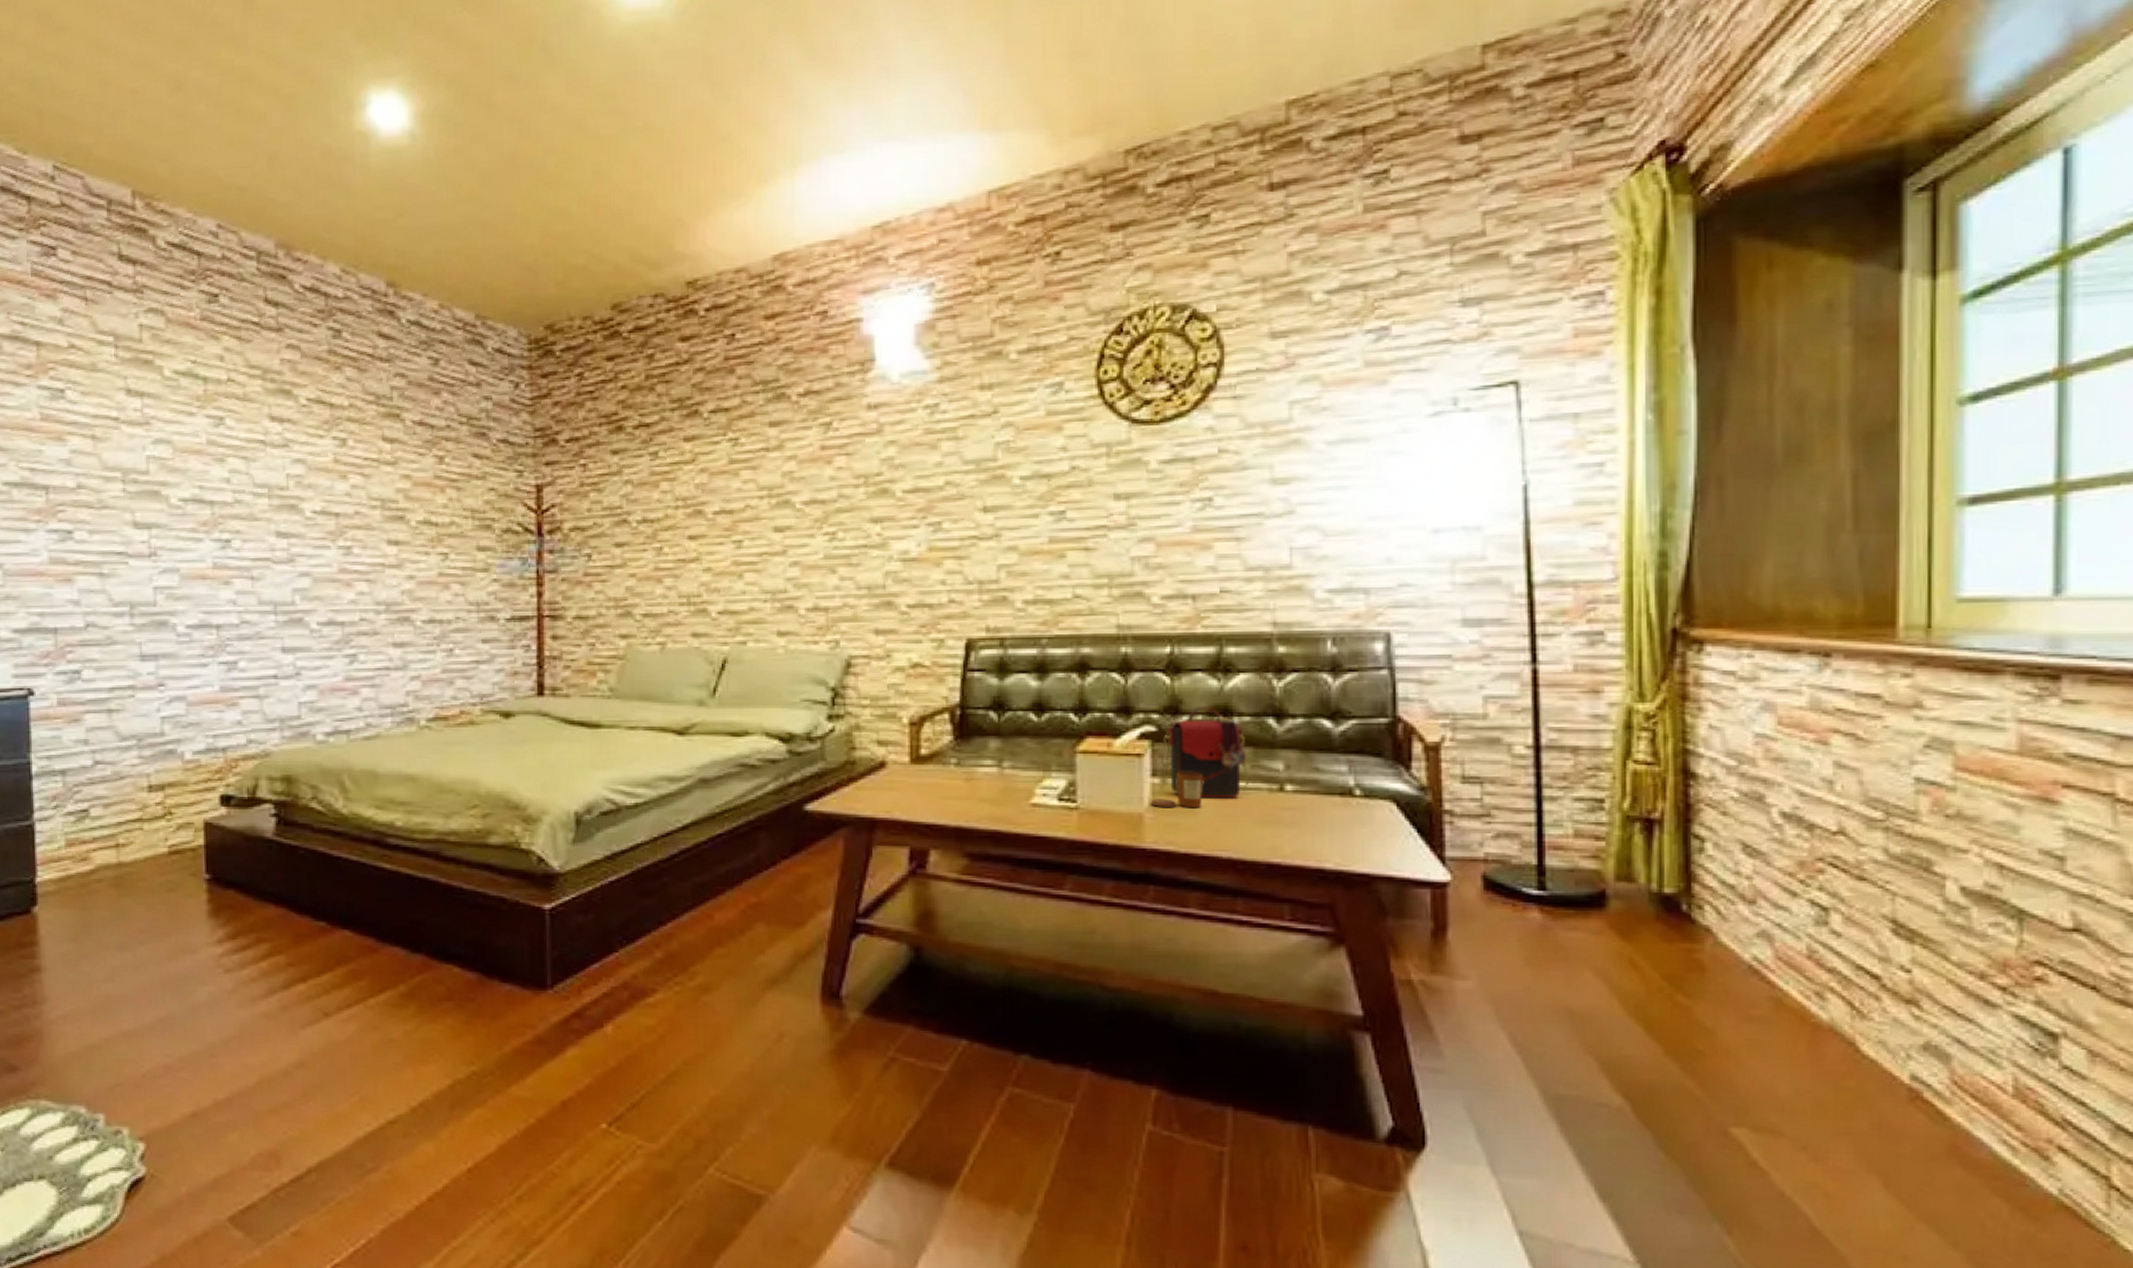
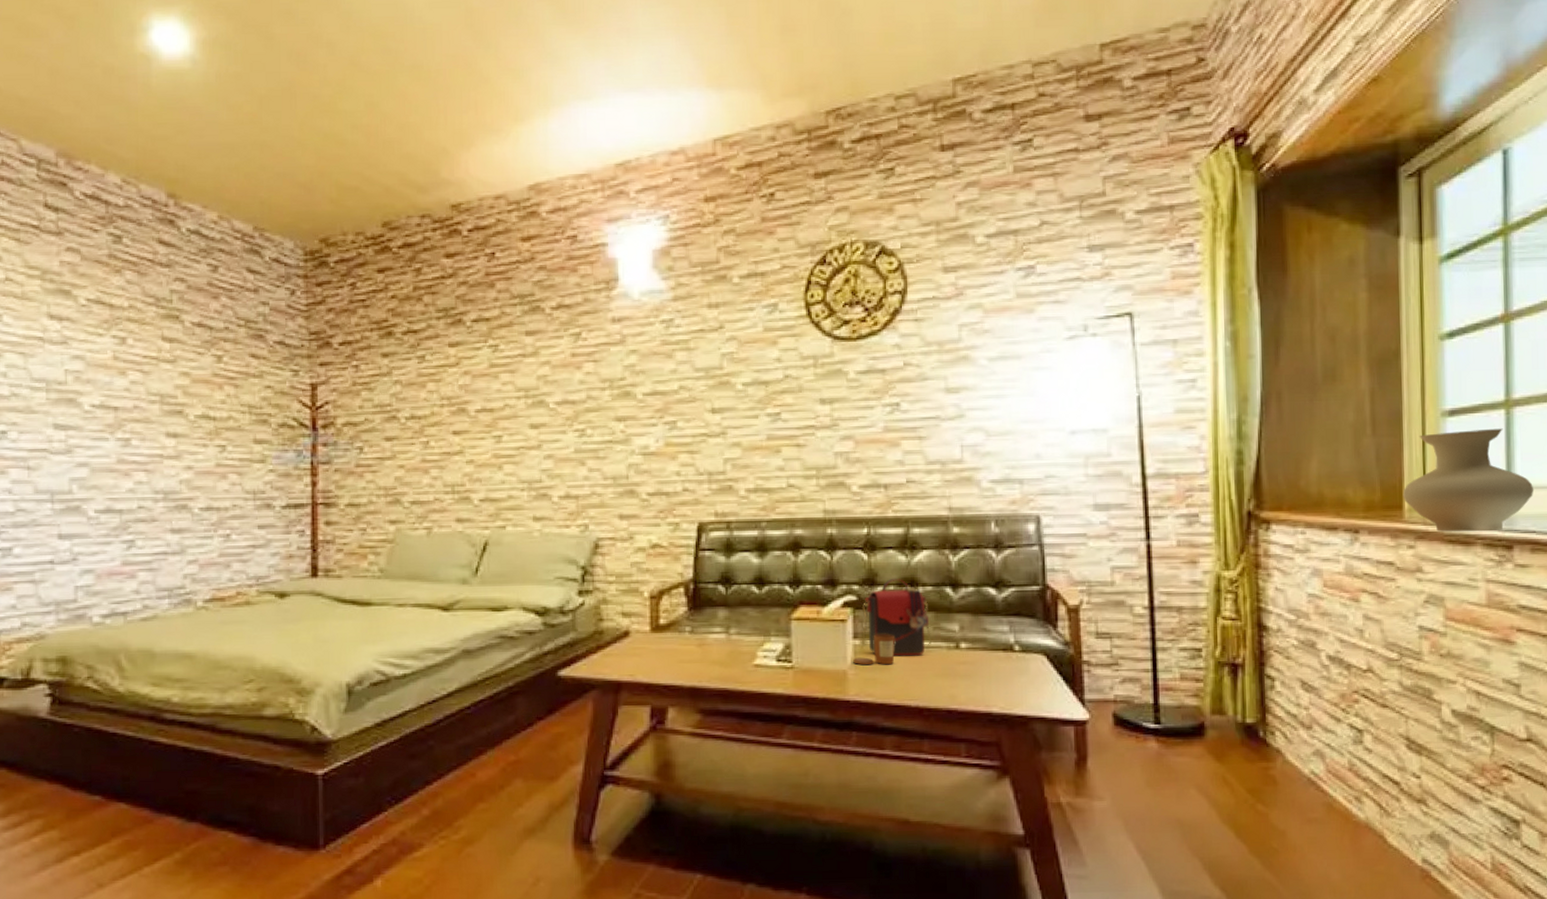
vase: none [1896,520,2096,657] -> present [1402,428,1534,533]

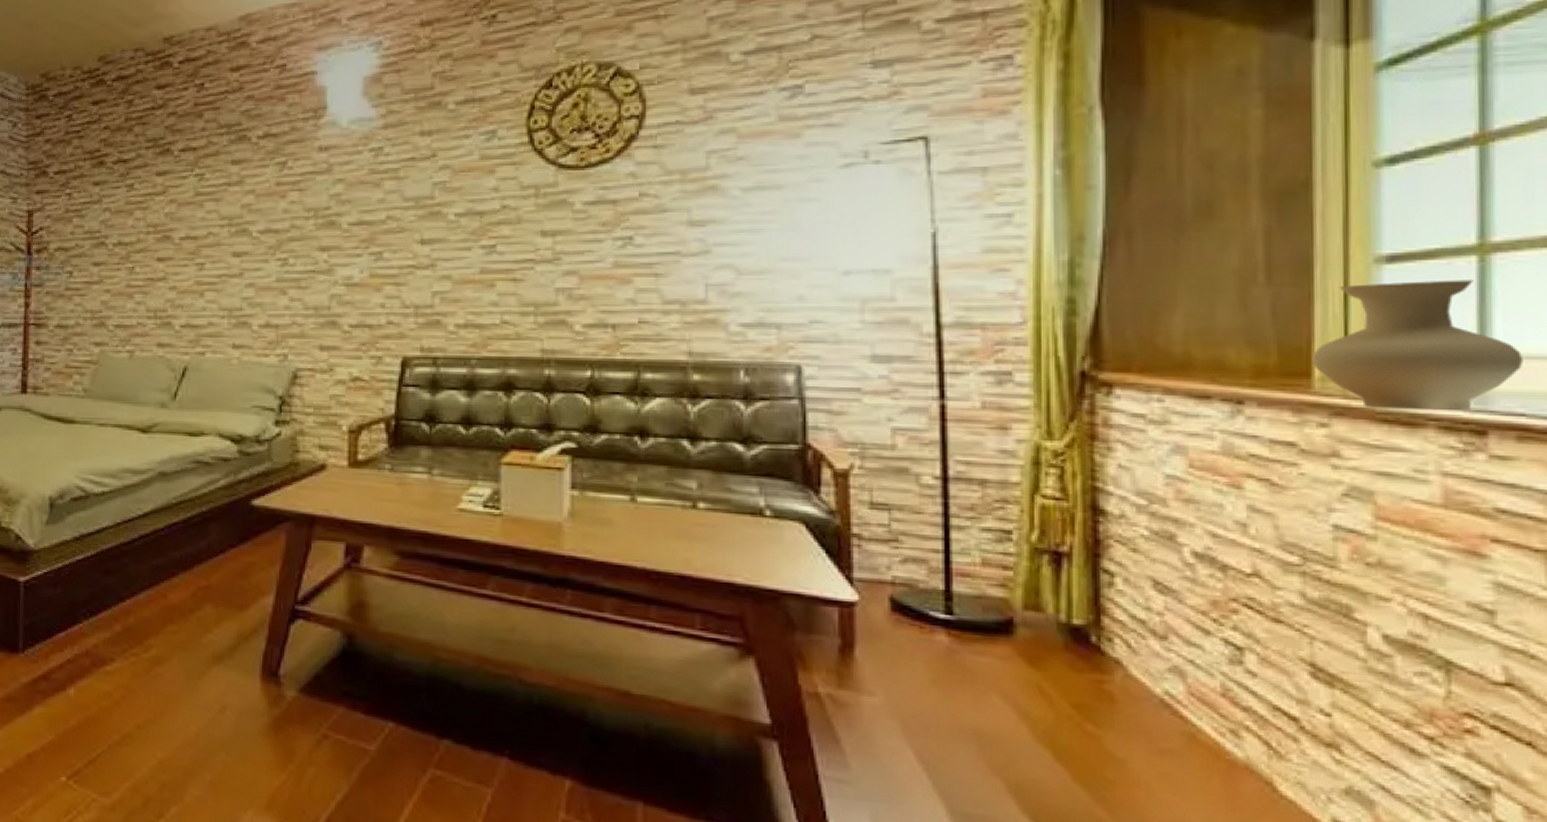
candle: present [853,634,895,665] -> none [570,486,619,520]
handbag: present [861,578,931,655] -> none [580,426,663,512]

